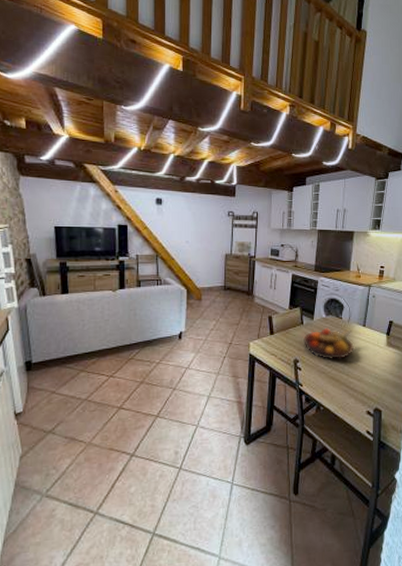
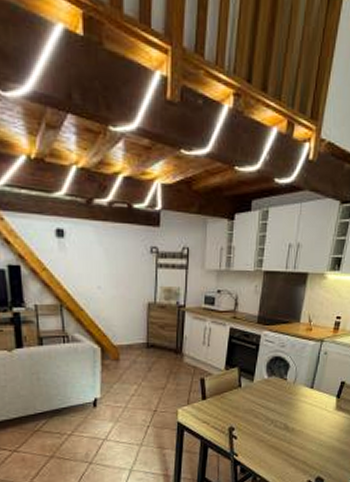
fruit bowl: present [302,327,354,360] -> none [240,390,298,427]

